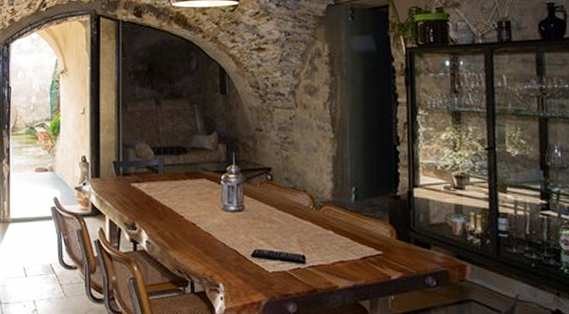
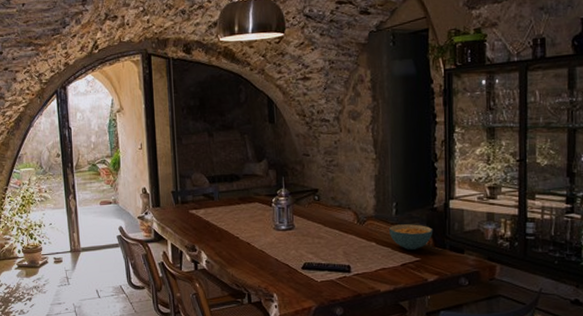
cereal bowl: none [347,212,397,243] -> present [388,224,434,251]

